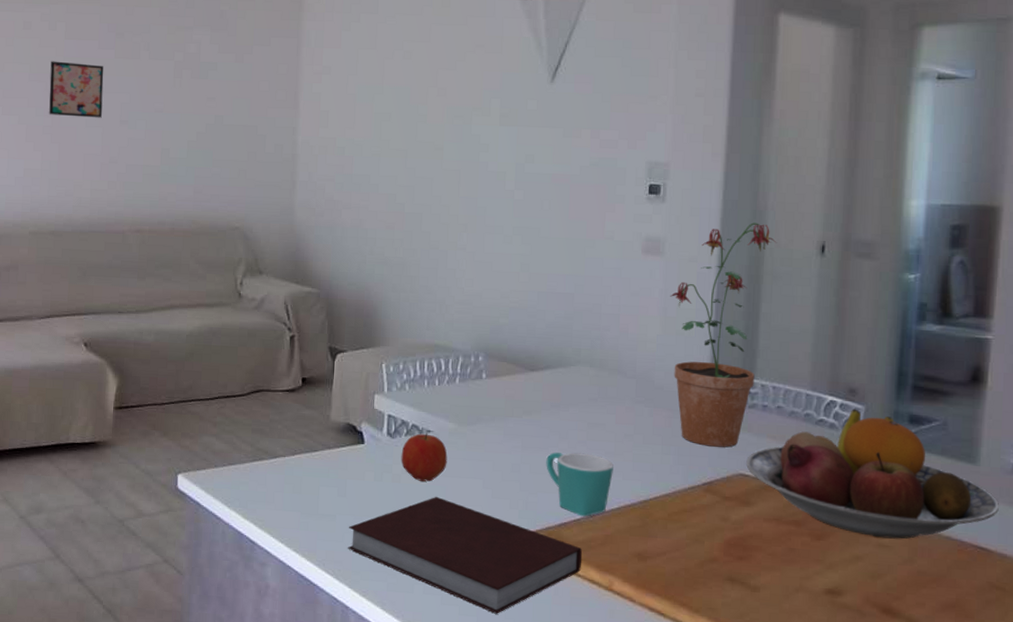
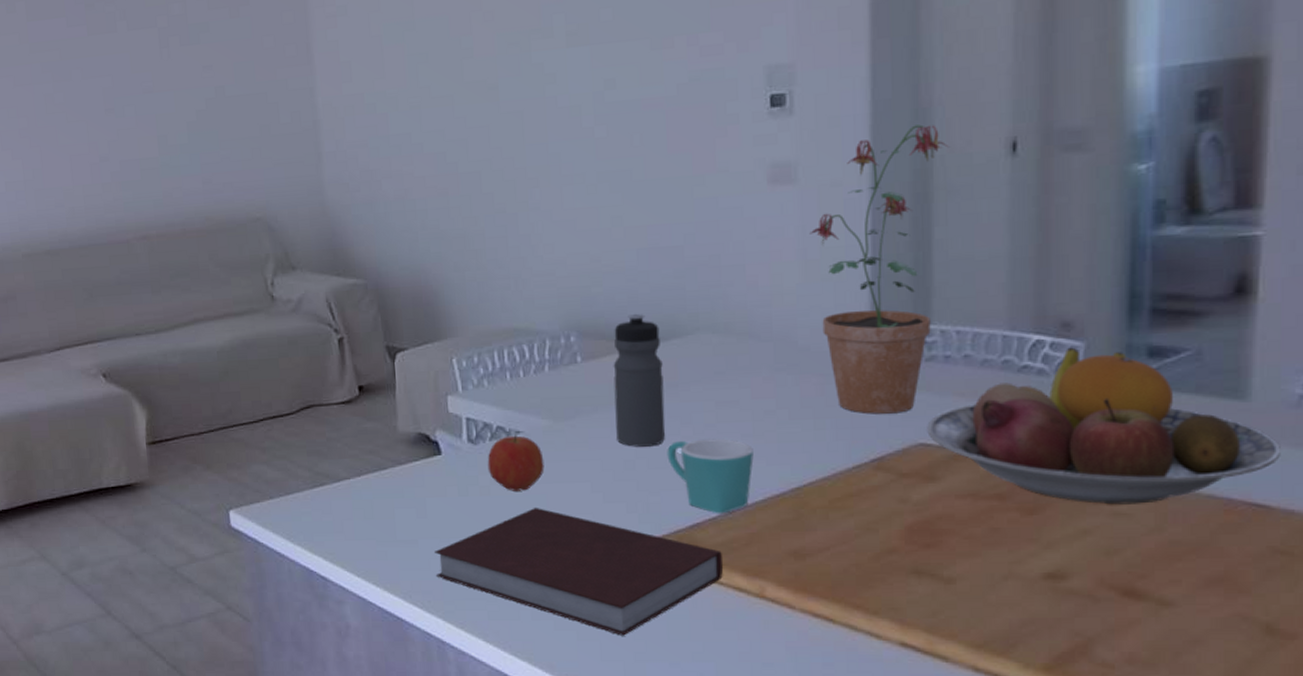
wall art: present [49,61,104,118] -> none [15,46,83,115]
water bottle: none [507,343,550,455] -> present [613,313,666,447]

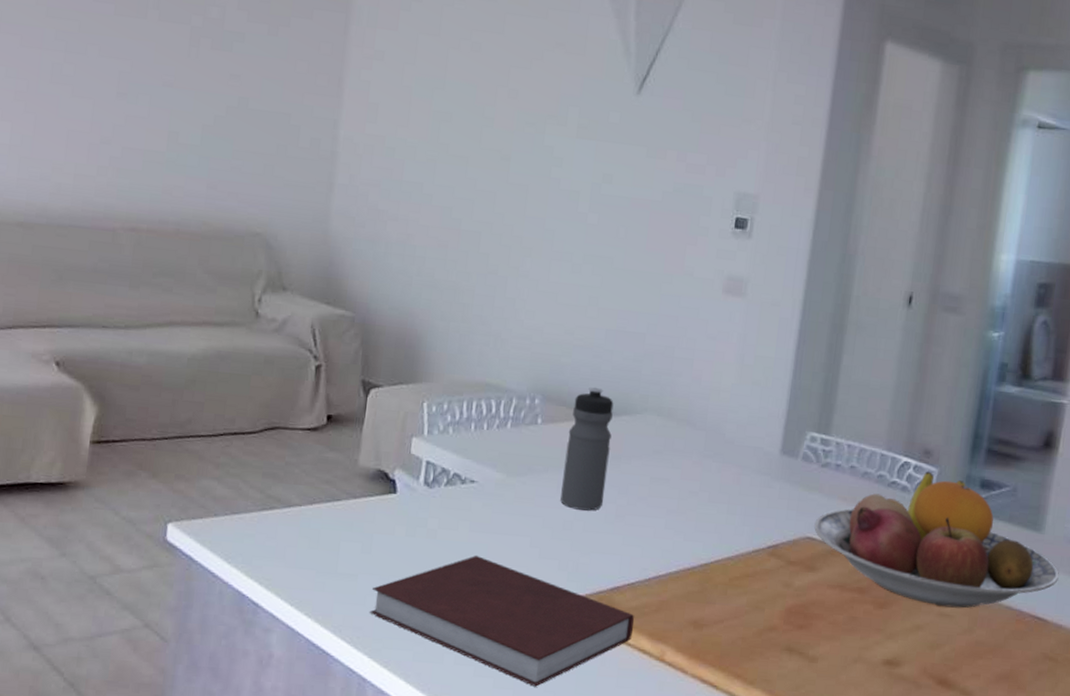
apple: present [487,434,545,493] -> none [438,483,492,539]
mug: present [667,438,754,514] -> none [601,509,675,581]
potted plant: present [810,124,949,414] -> none [746,267,864,509]

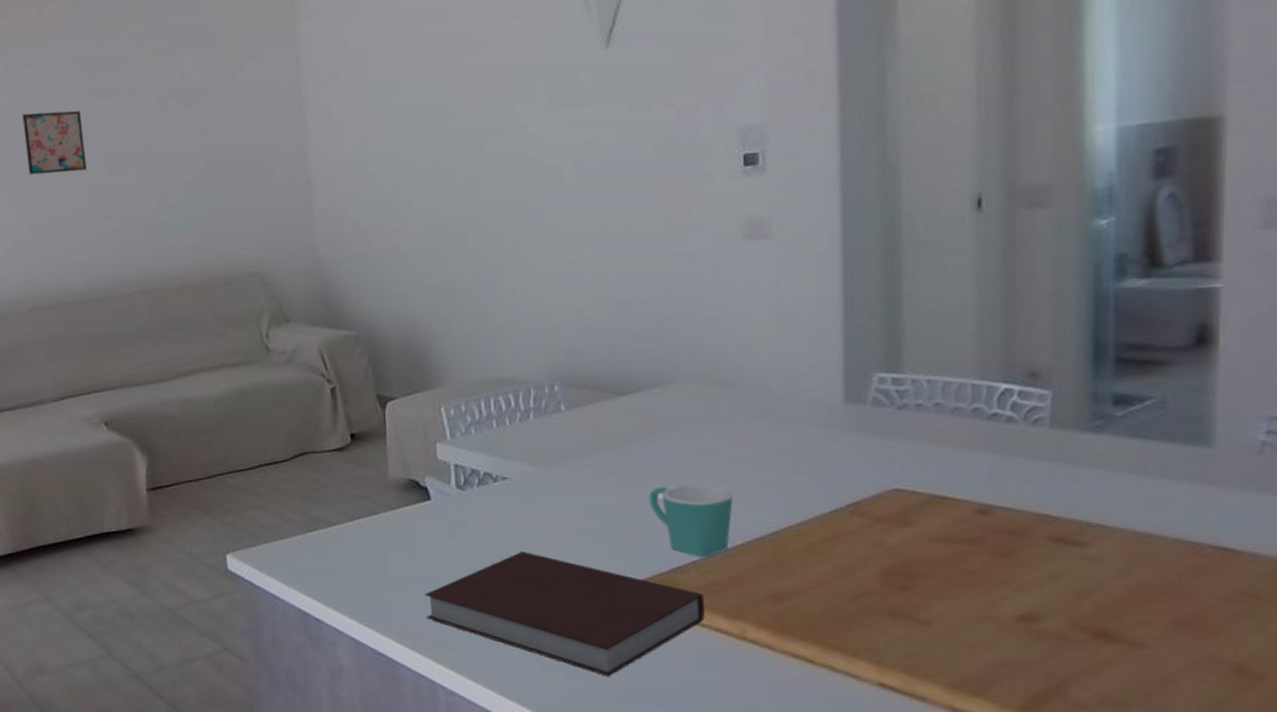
wall art: none [23,10,99,87] -> present [22,110,87,175]
water bottle: present [560,387,614,511] -> none [595,363,648,493]
mug: none [601,509,675,581] -> present [649,484,733,558]
fruit bowl: present [814,471,1059,608] -> none [900,395,1245,549]

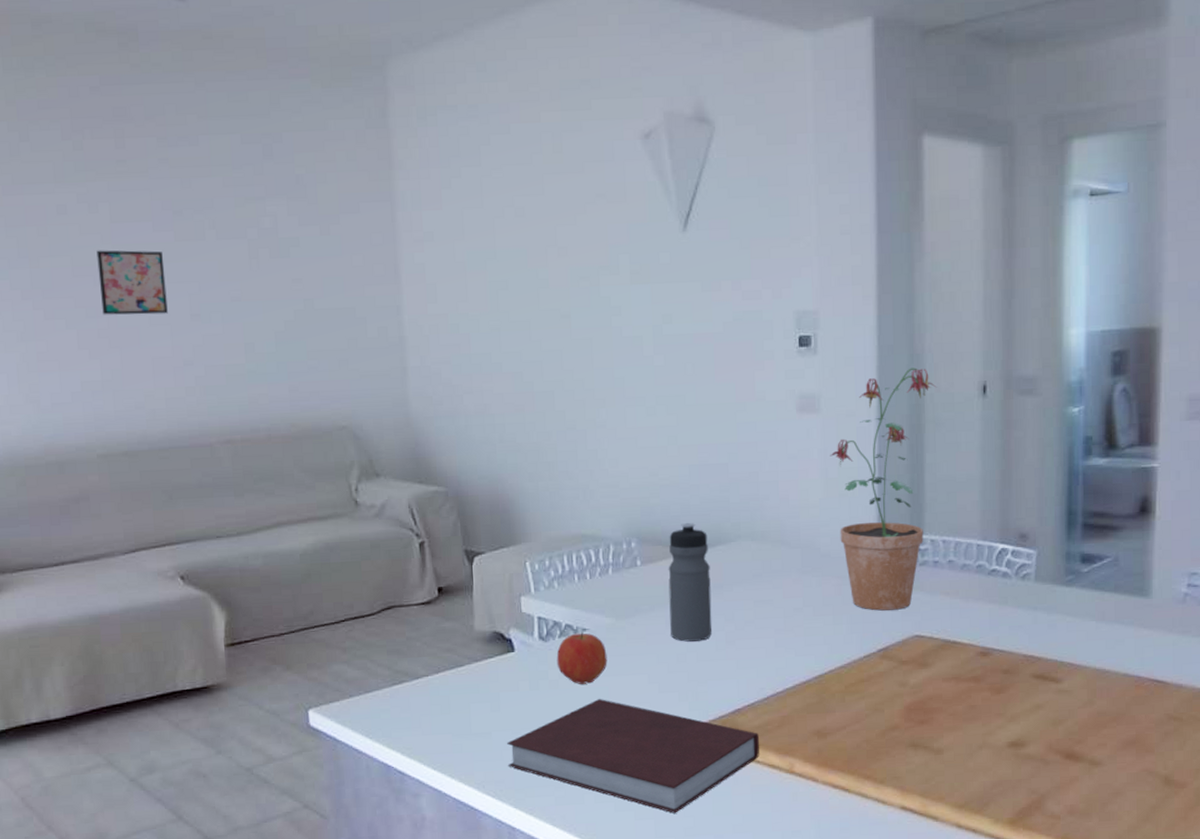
apple: none [475,480,531,537] -> present [556,631,608,685]
water bottle: none [595,363,648,493] -> present [668,522,712,642]
mug: present [649,484,733,558] -> none [713,633,785,700]
potted plant: none [783,182,917,461] -> present [830,367,937,611]

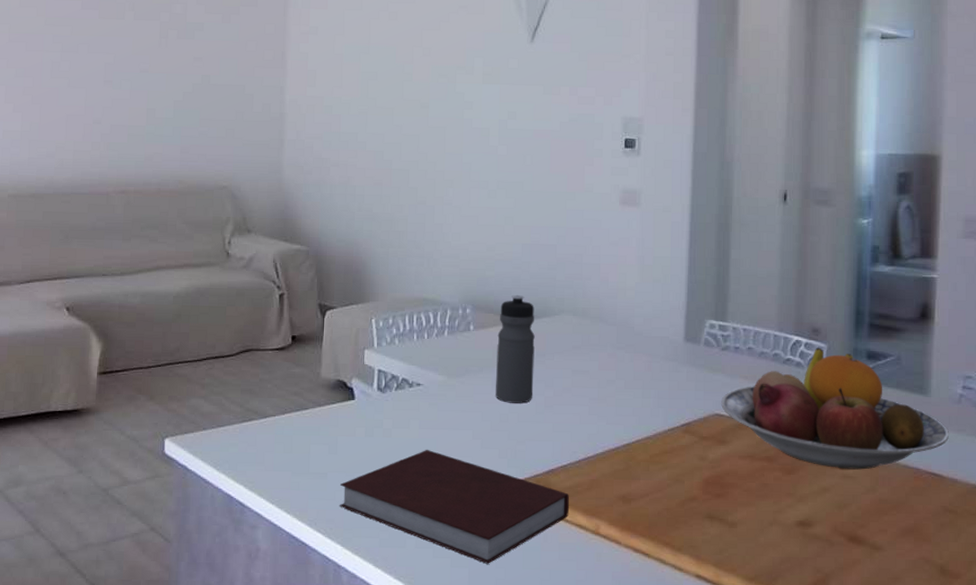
wall art: present [96,250,168,315] -> none [29,21,87,79]
apple: present [556,631,608,685] -> none [391,386,437,436]
potted plant: present [830,367,937,611] -> none [647,173,743,389]
fruit bowl: none [921,554,1173,684] -> present [721,347,949,470]

